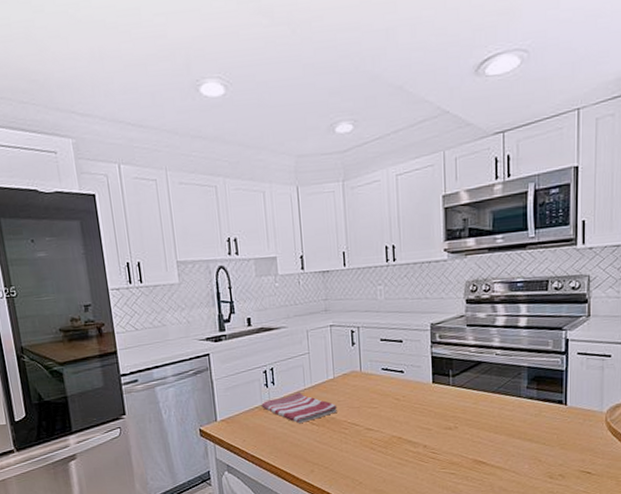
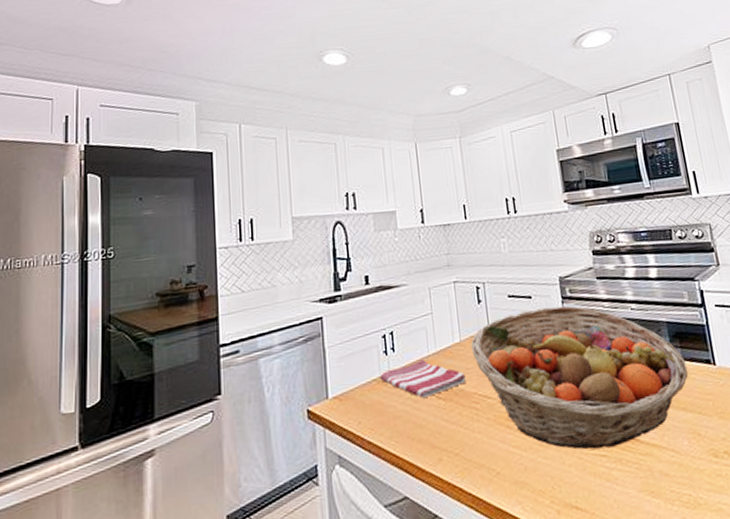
fruit basket: none [343,349,540,468] -> present [470,305,689,450]

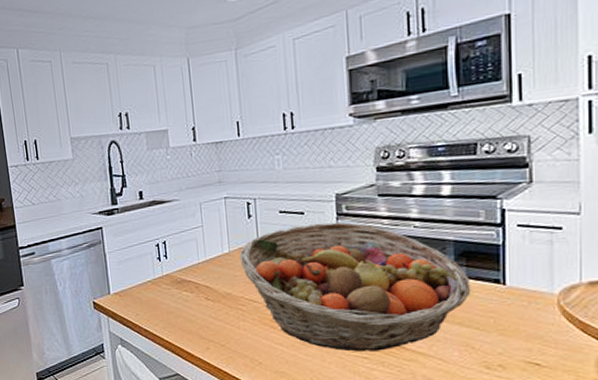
dish towel: present [380,359,466,398] -> none [154,266,233,298]

